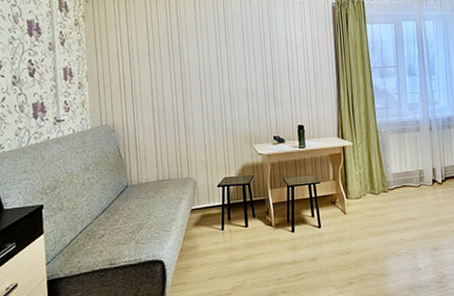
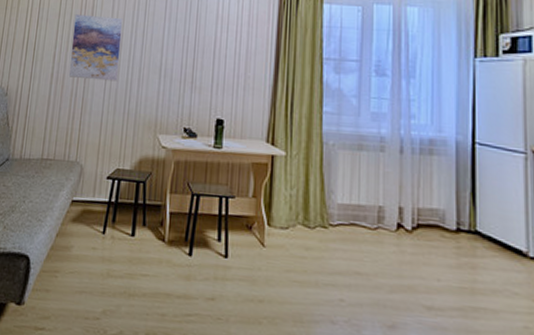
wall art: none [164,51,213,108] -> present [68,14,123,81]

